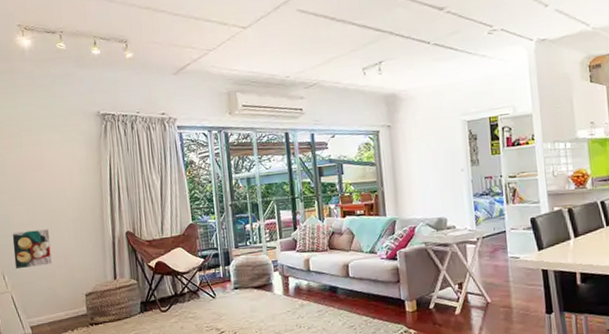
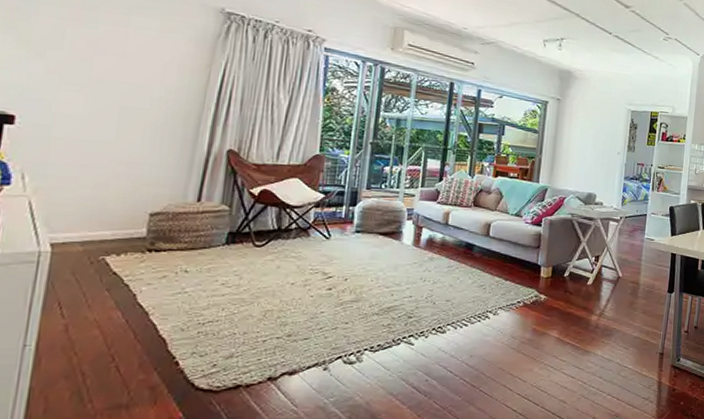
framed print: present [12,229,52,270] -> none [43,123,115,172]

